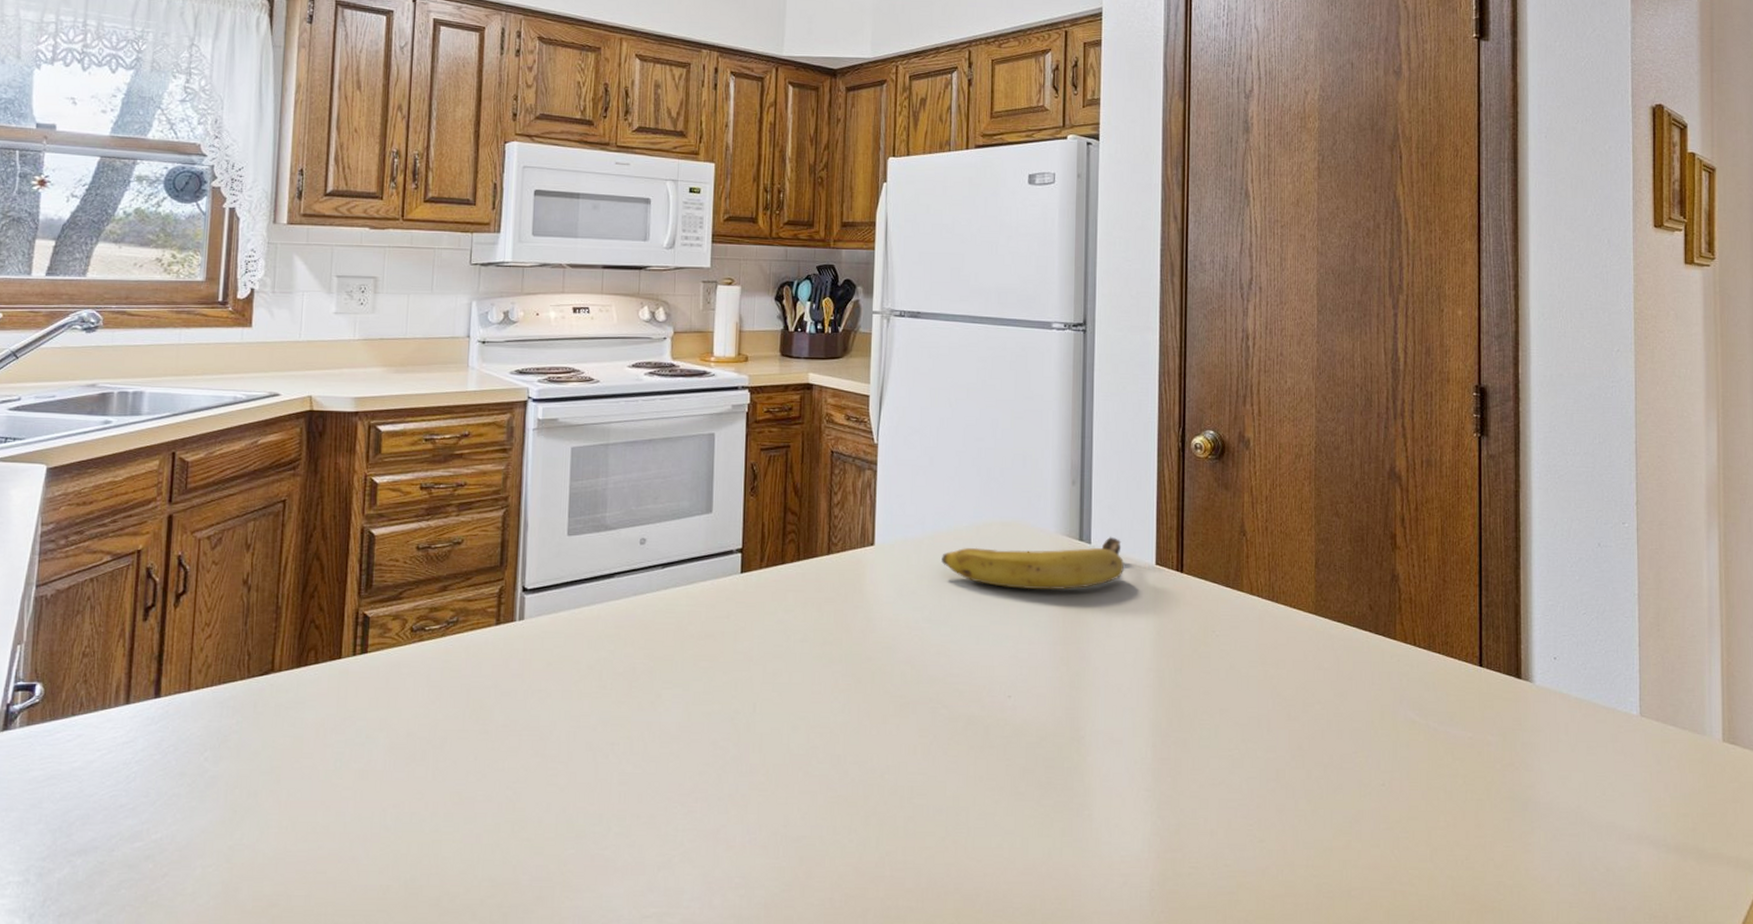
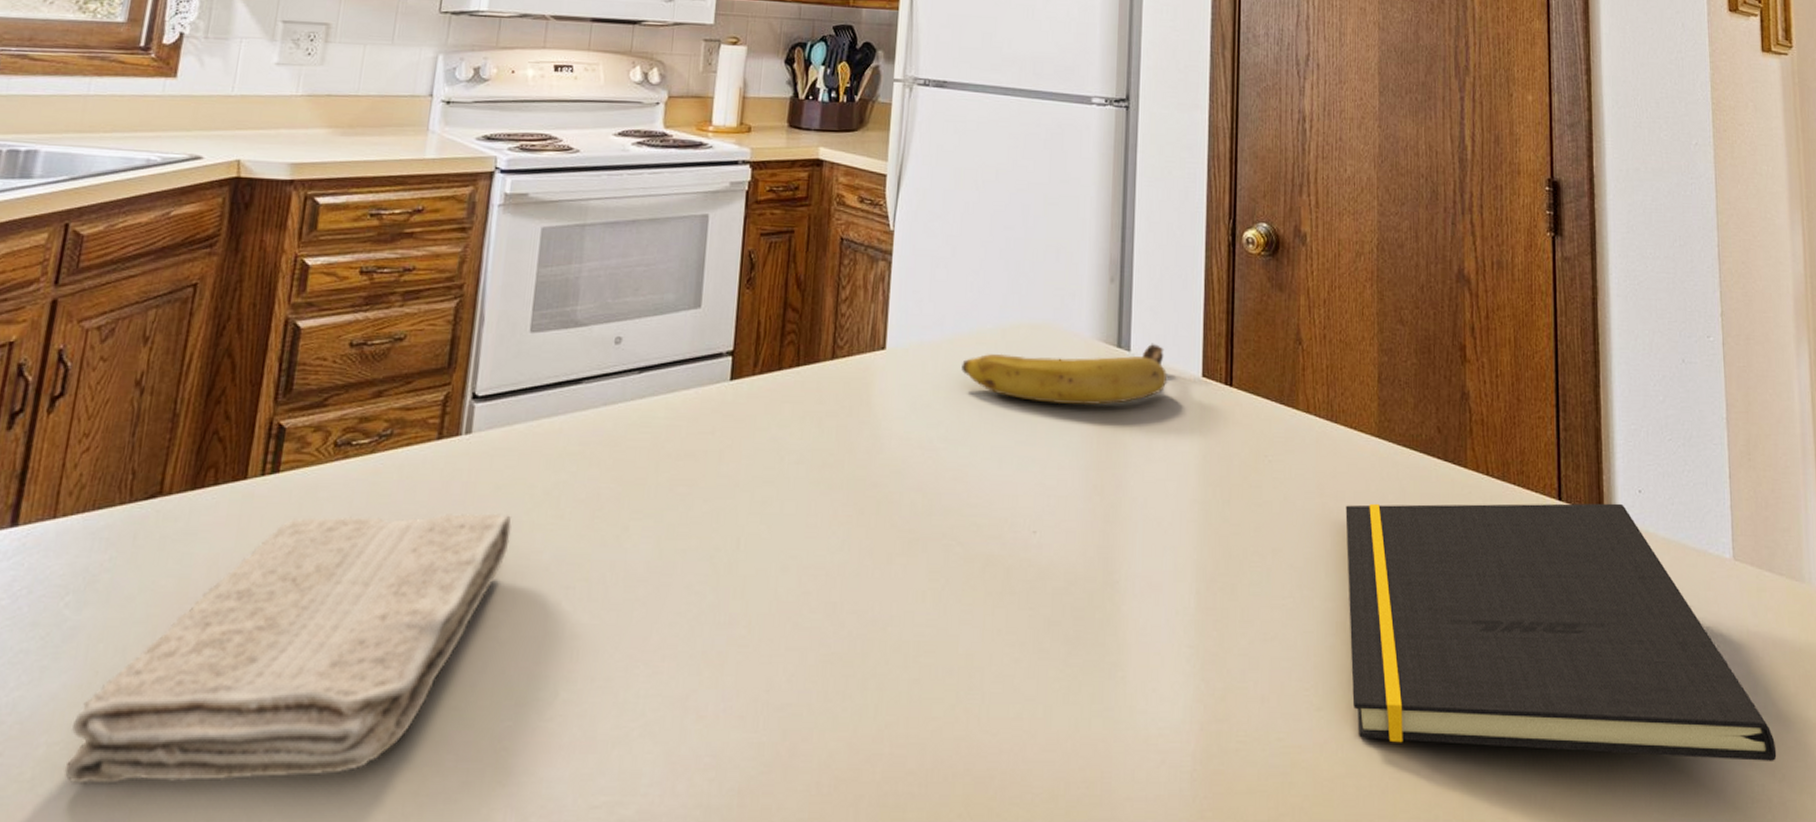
washcloth: none [218,684,563,897] -> present [64,512,512,784]
notepad: none [1285,668,1674,884] -> present [1345,503,1777,761]

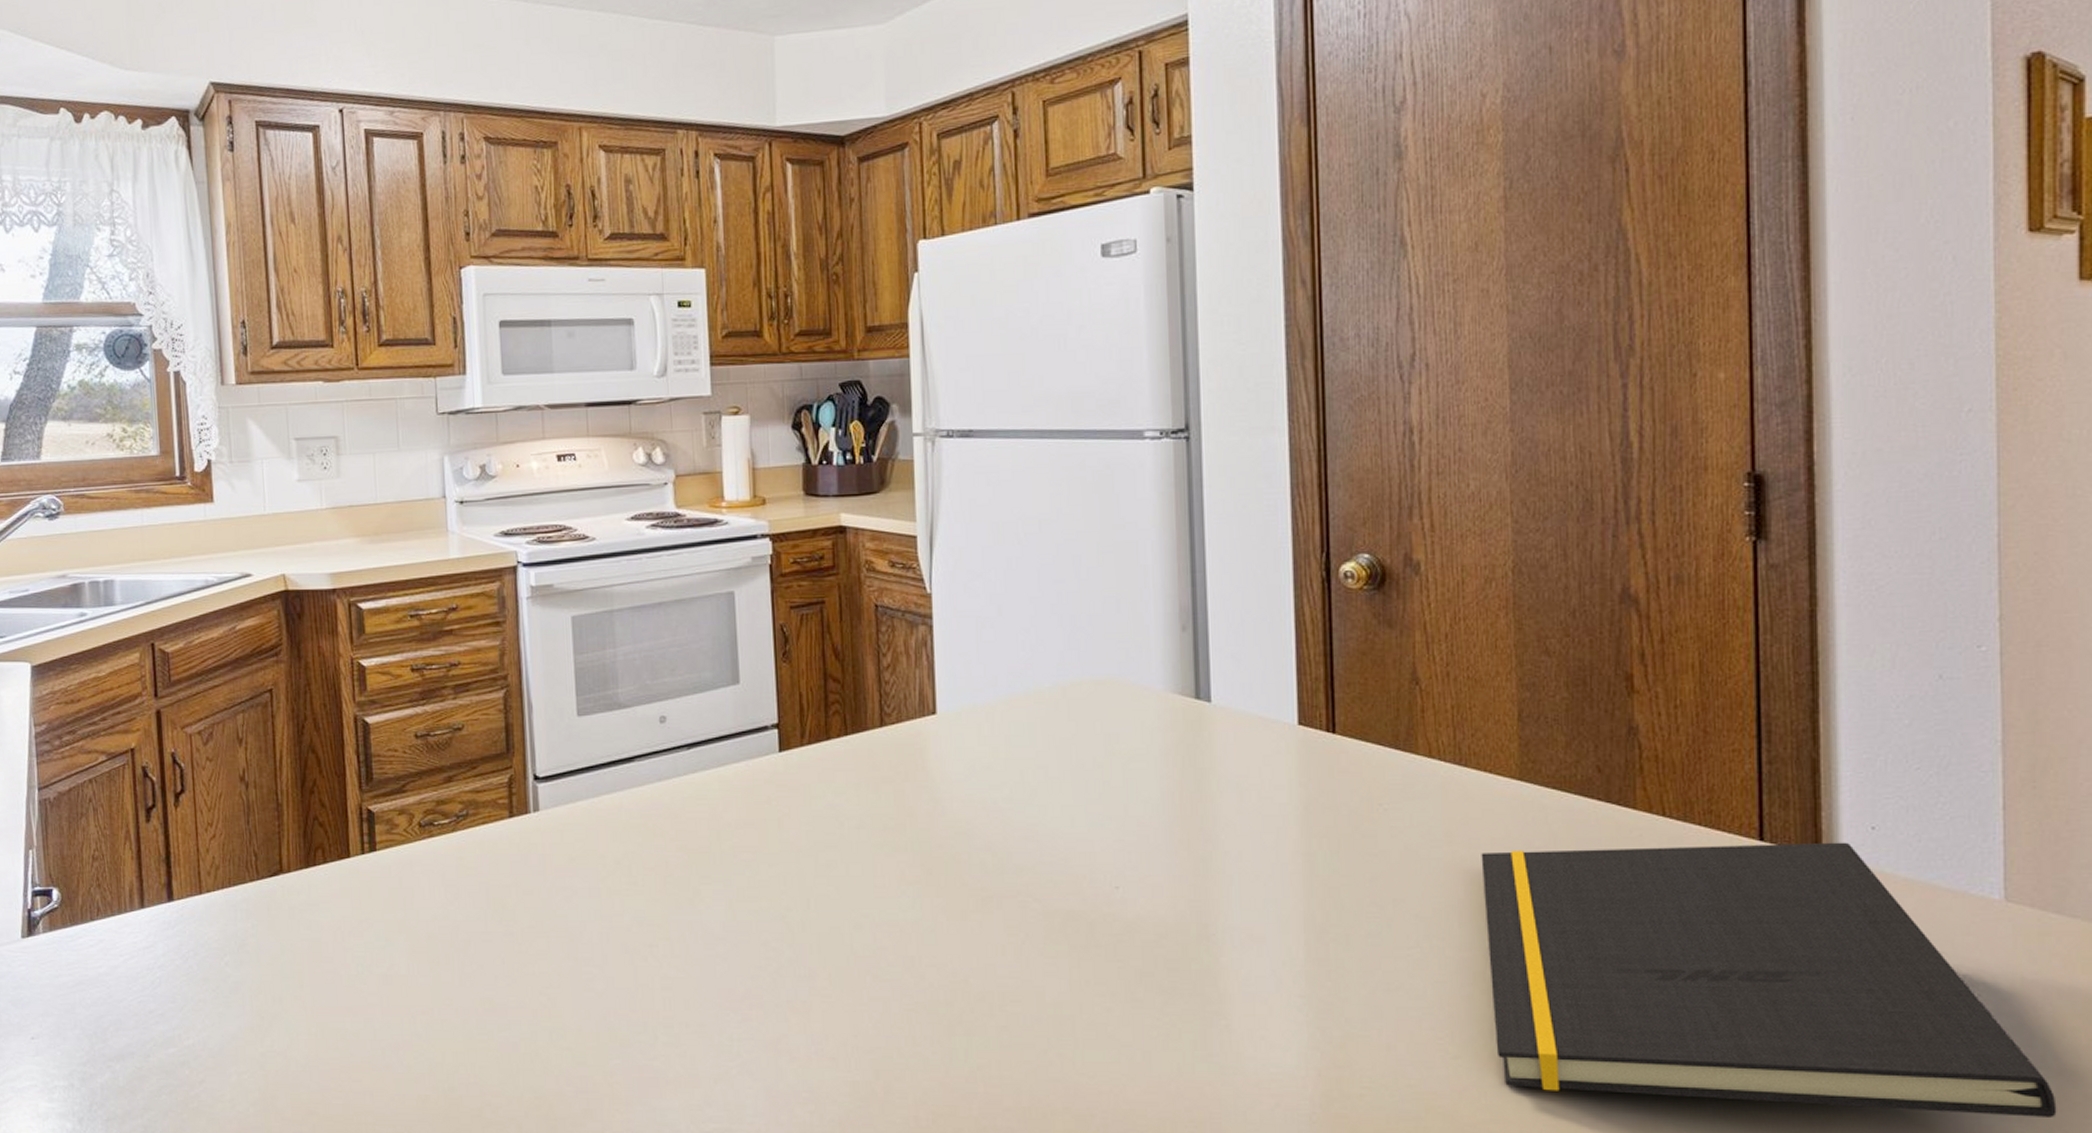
washcloth: present [64,512,512,784] -> none [253,881,591,1105]
fruit: present [961,343,1166,406] -> none [1021,692,1256,761]

